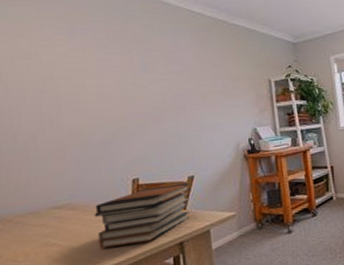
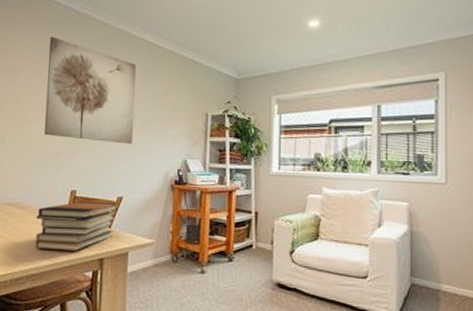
wall art: none [73,13,195,125] -> present [44,37,136,144]

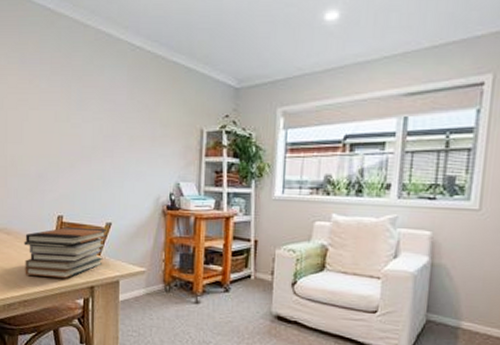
wall art: present [44,37,136,144] -> none [25,43,122,165]

